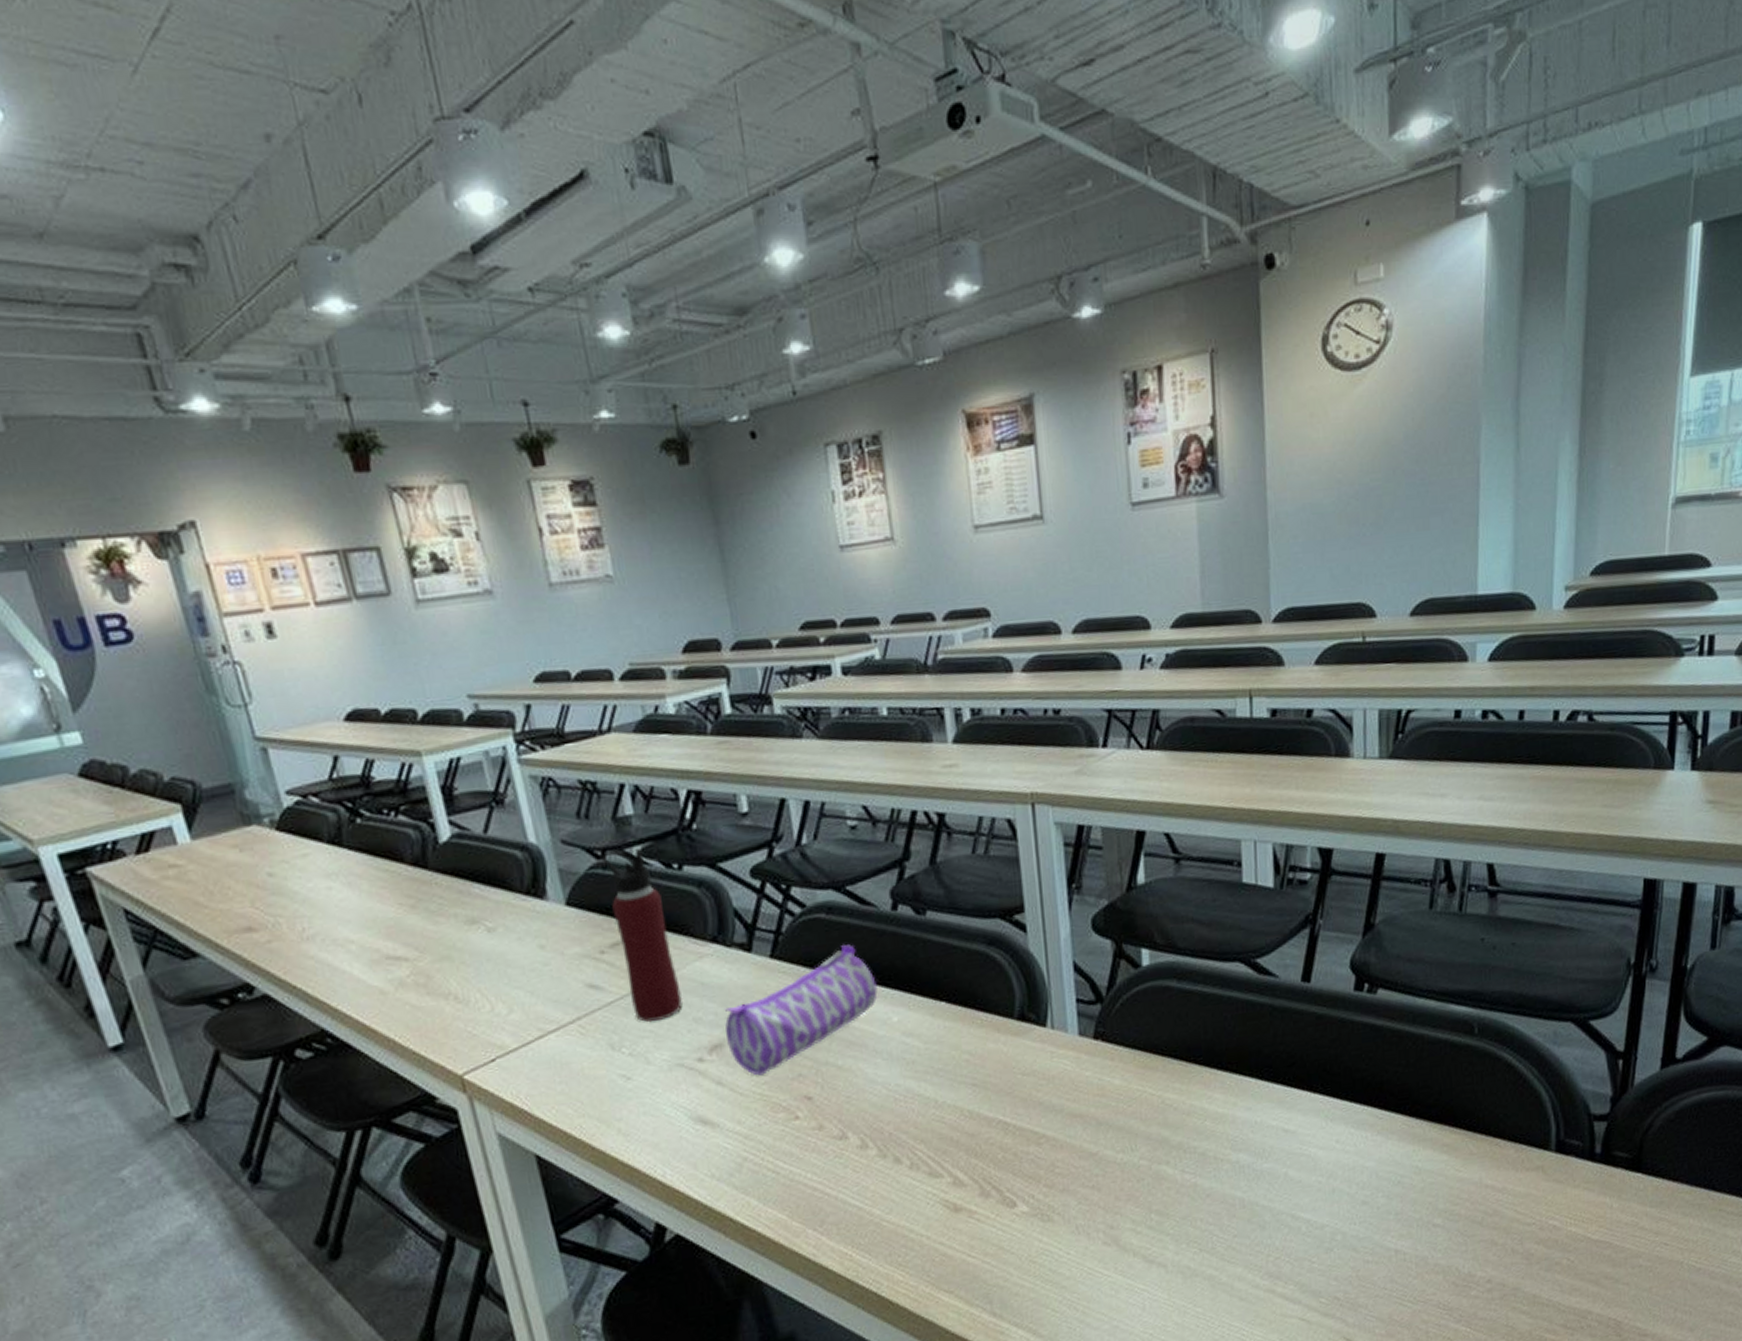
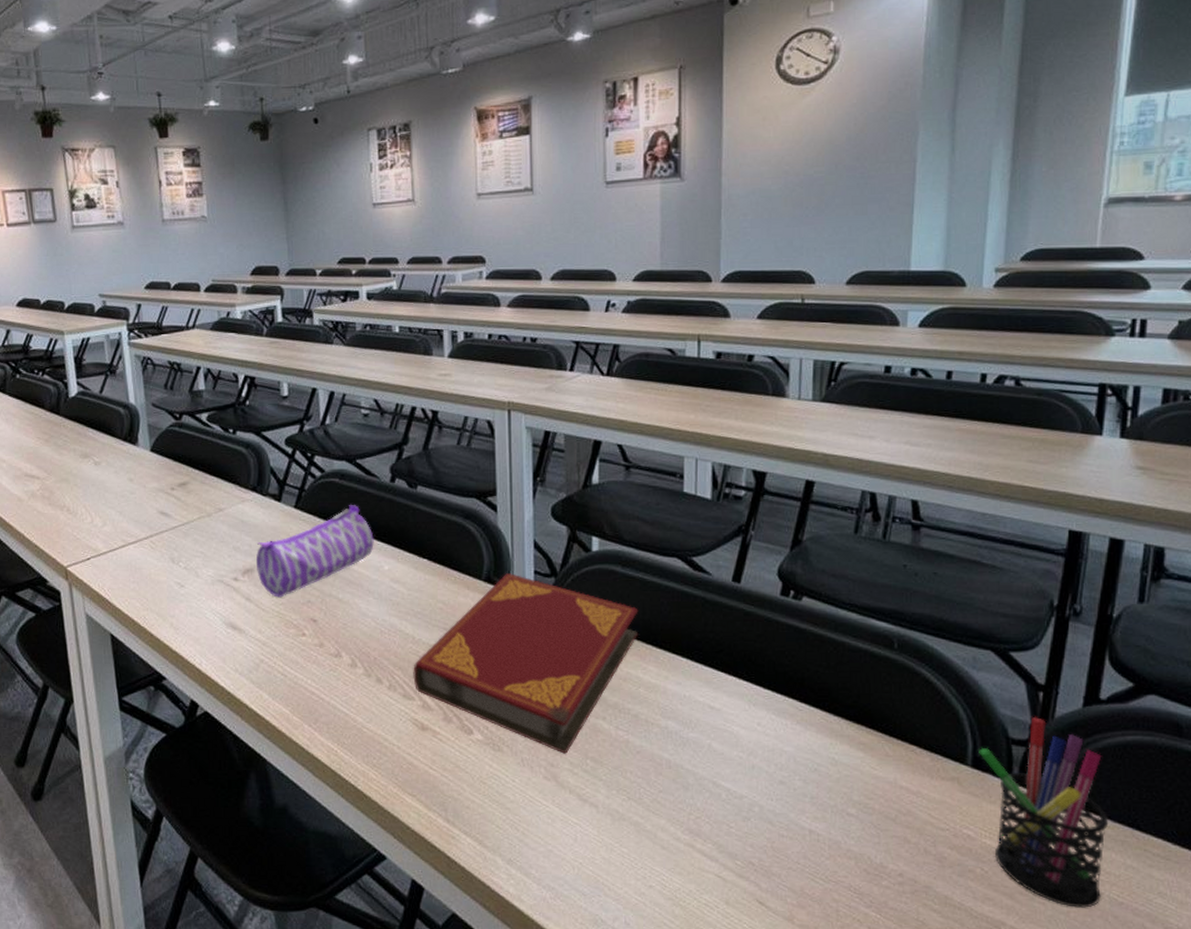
water bottle: present [602,847,683,1023] -> none [180,414,227,546]
hardback book: none [938,1006,1201,1212] -> present [413,573,639,754]
pen holder: none [1562,1086,1687,1283] -> present [979,716,1109,908]

